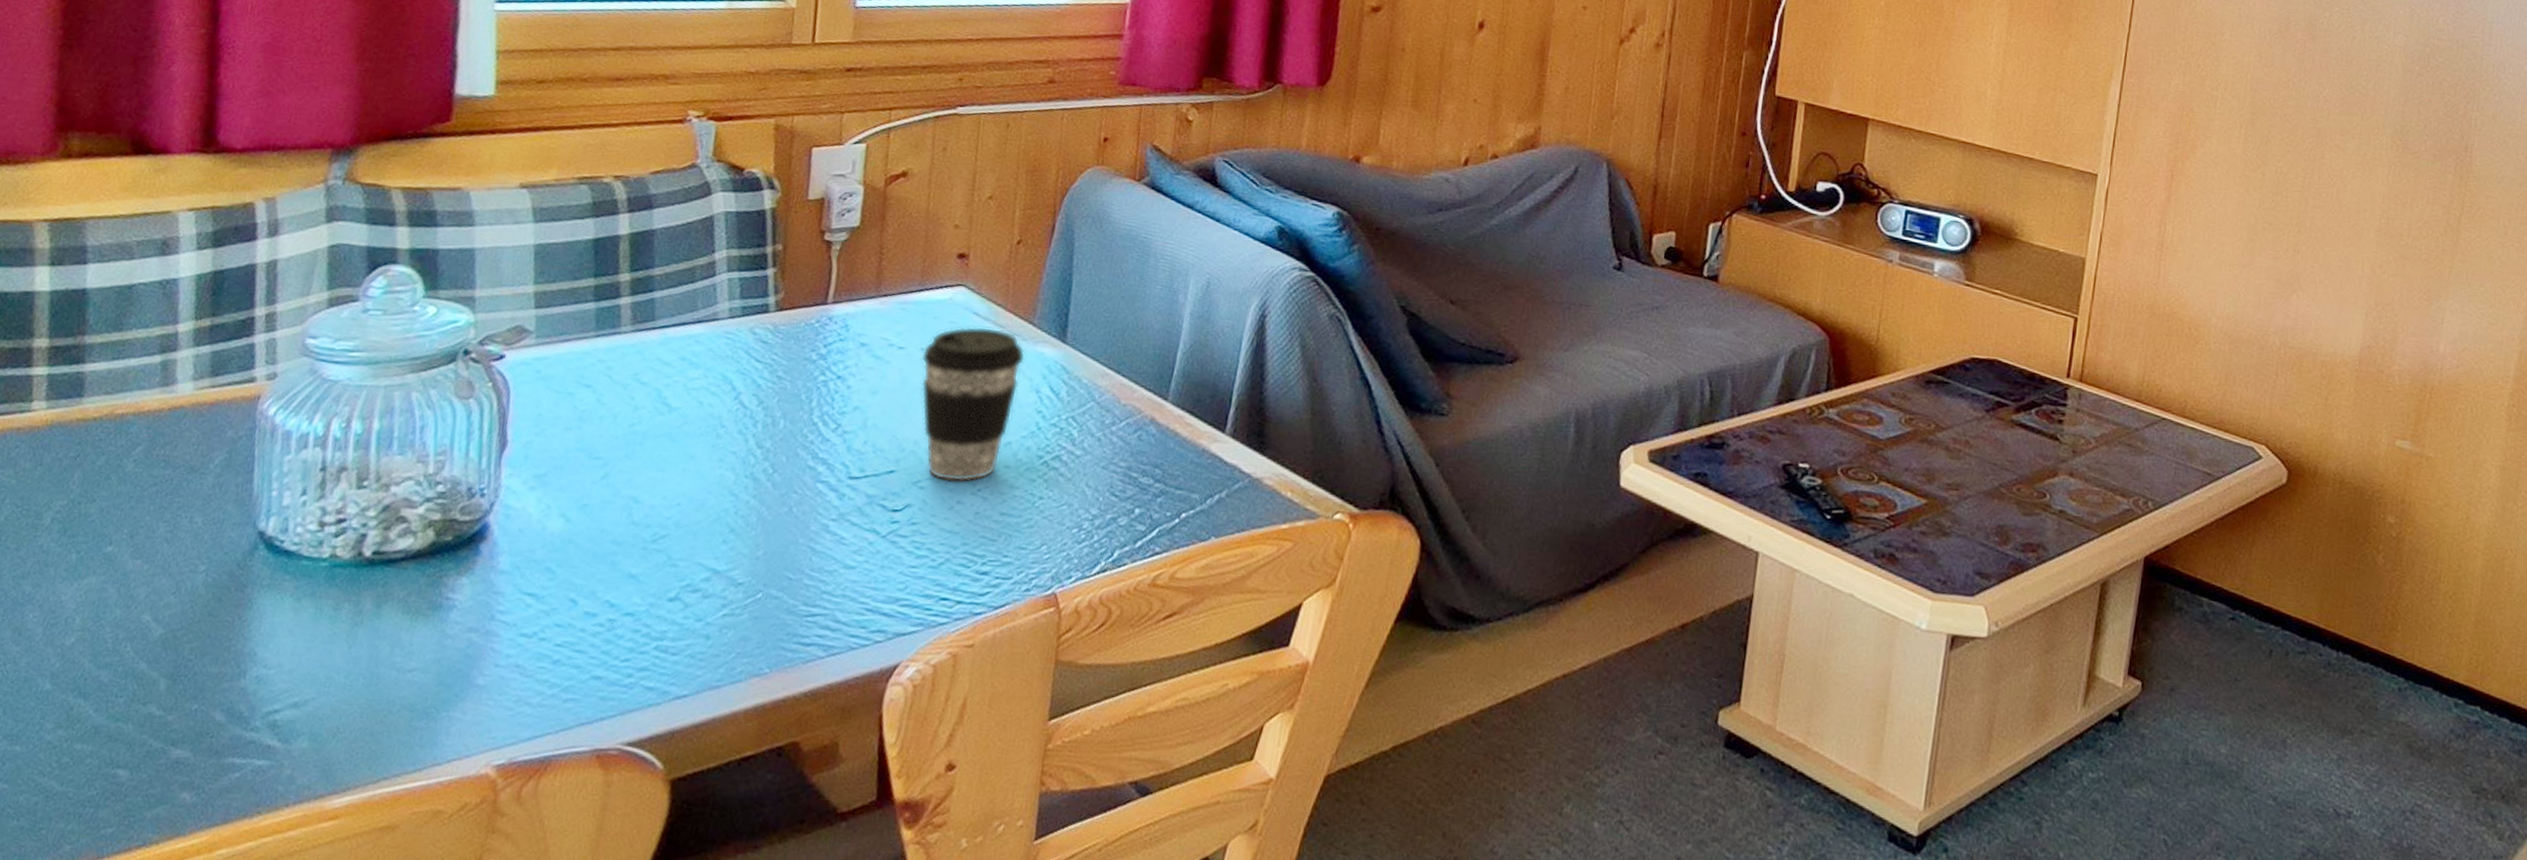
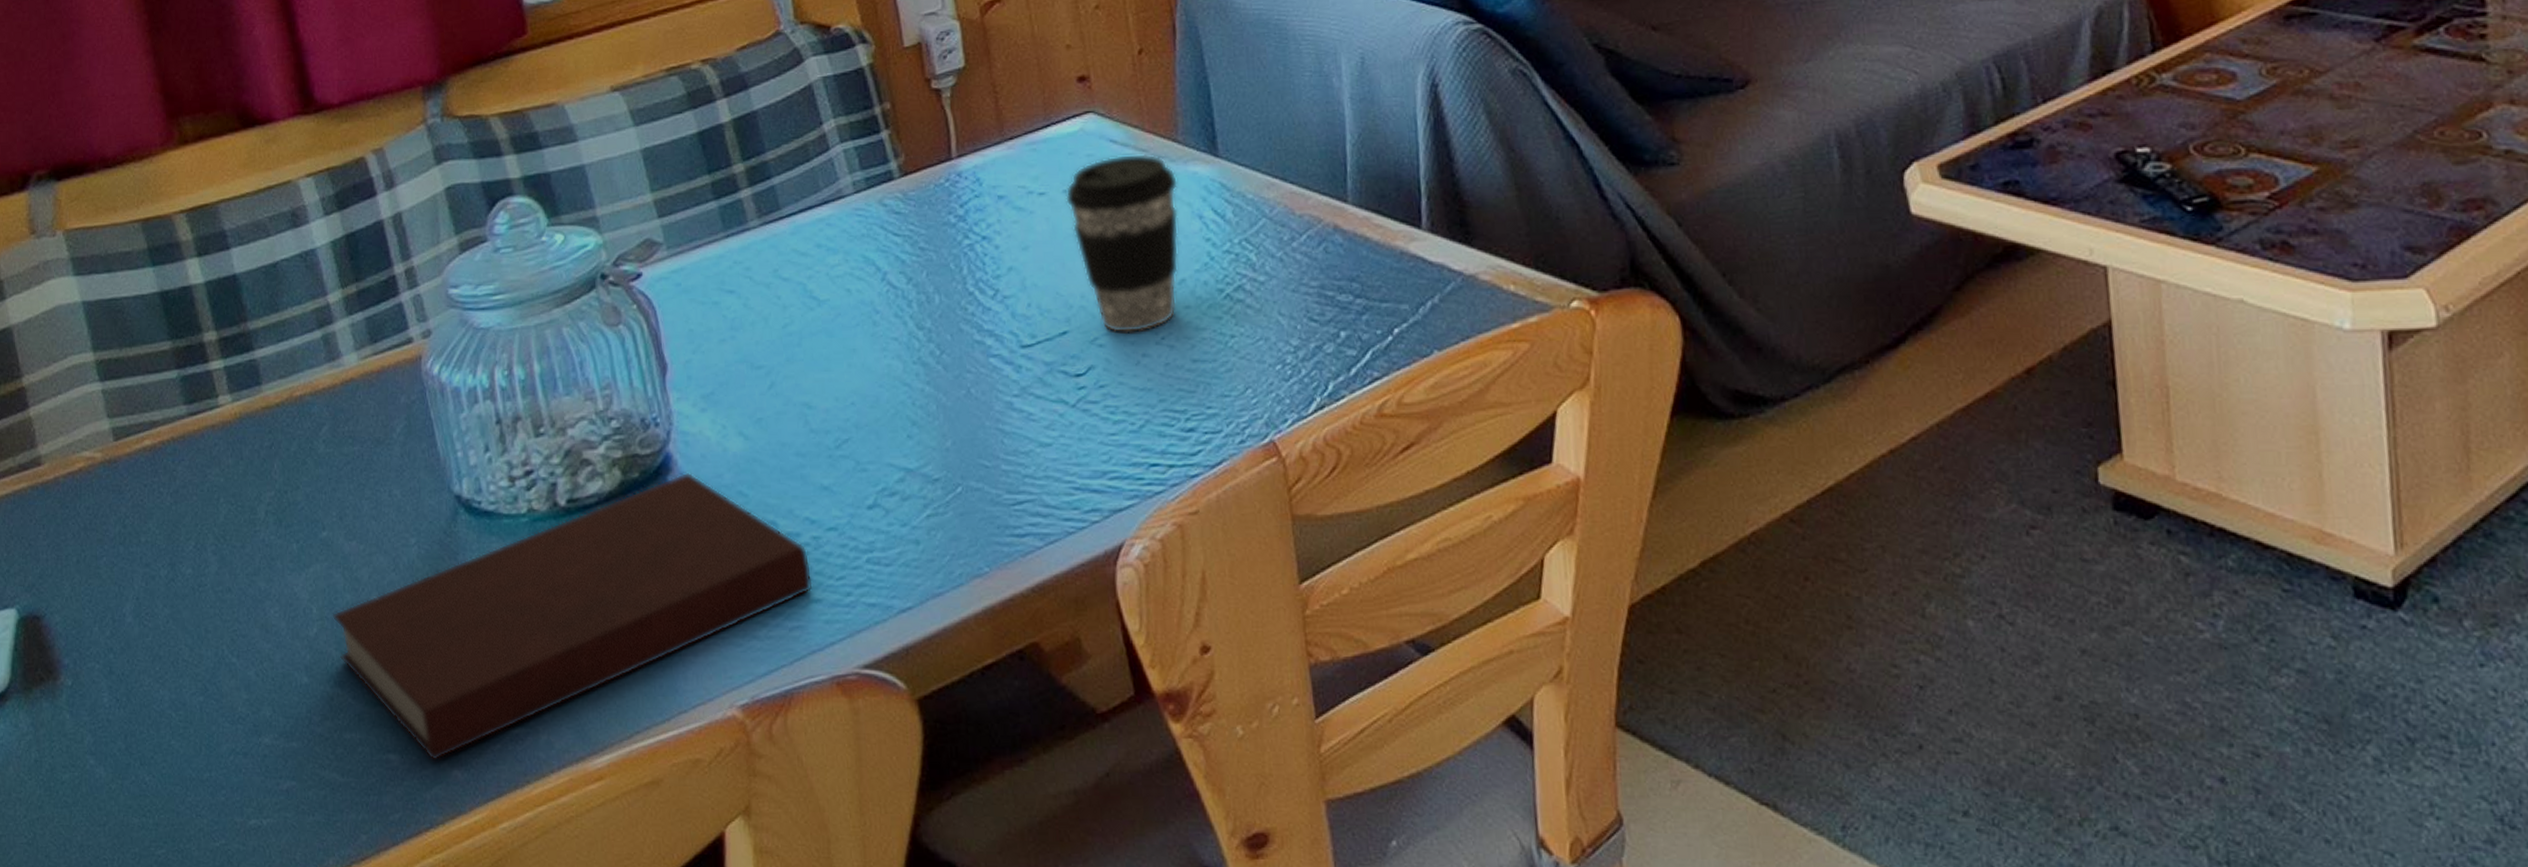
notebook: none [92,542,601,782] -> present [333,472,813,761]

